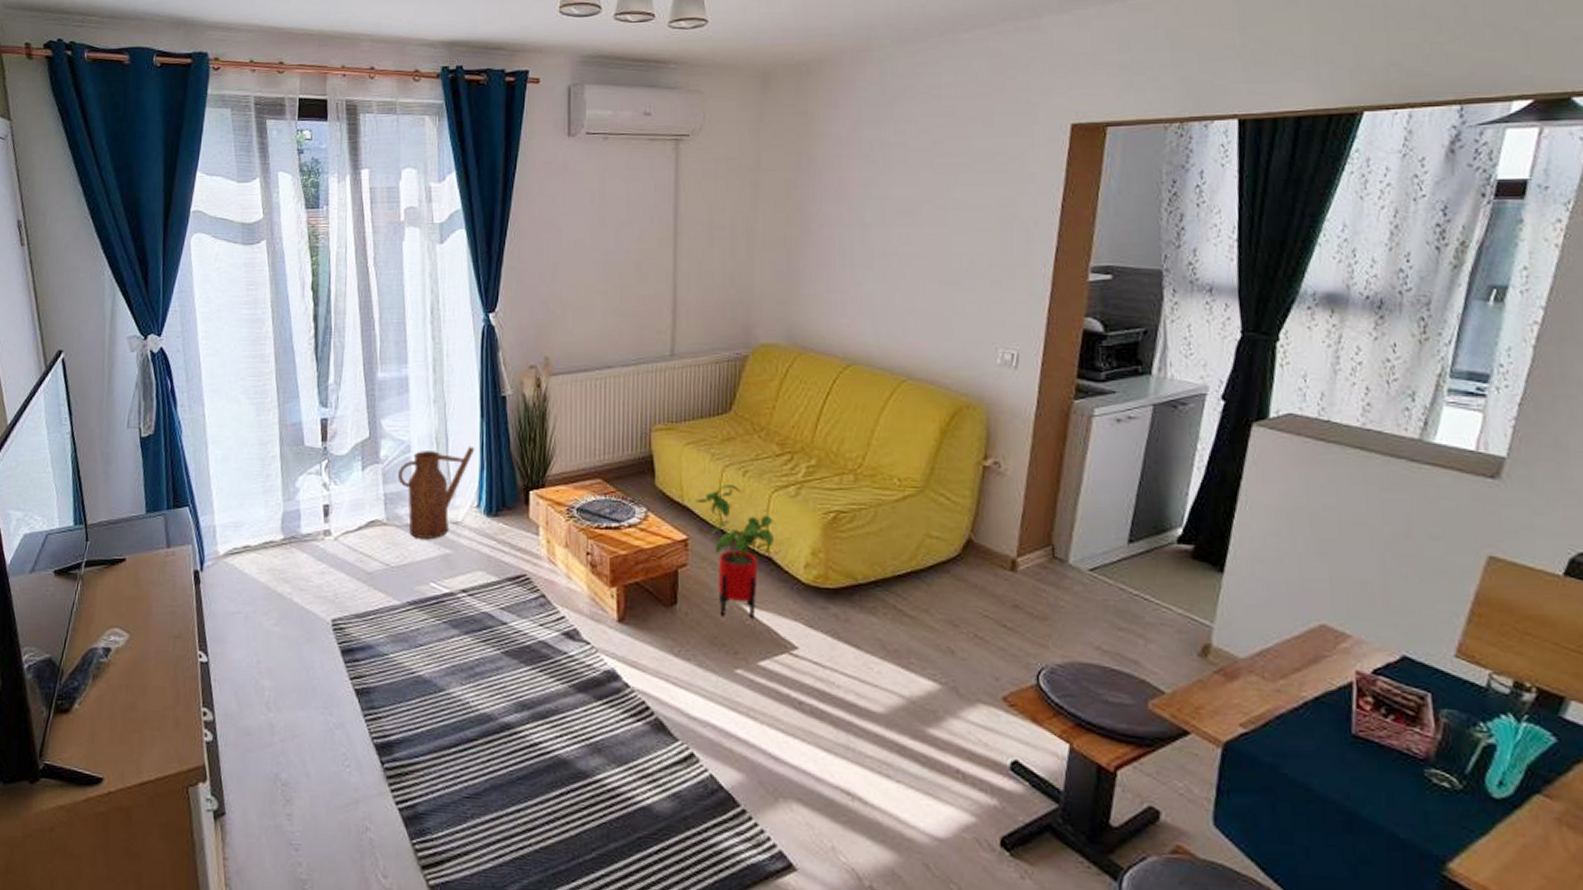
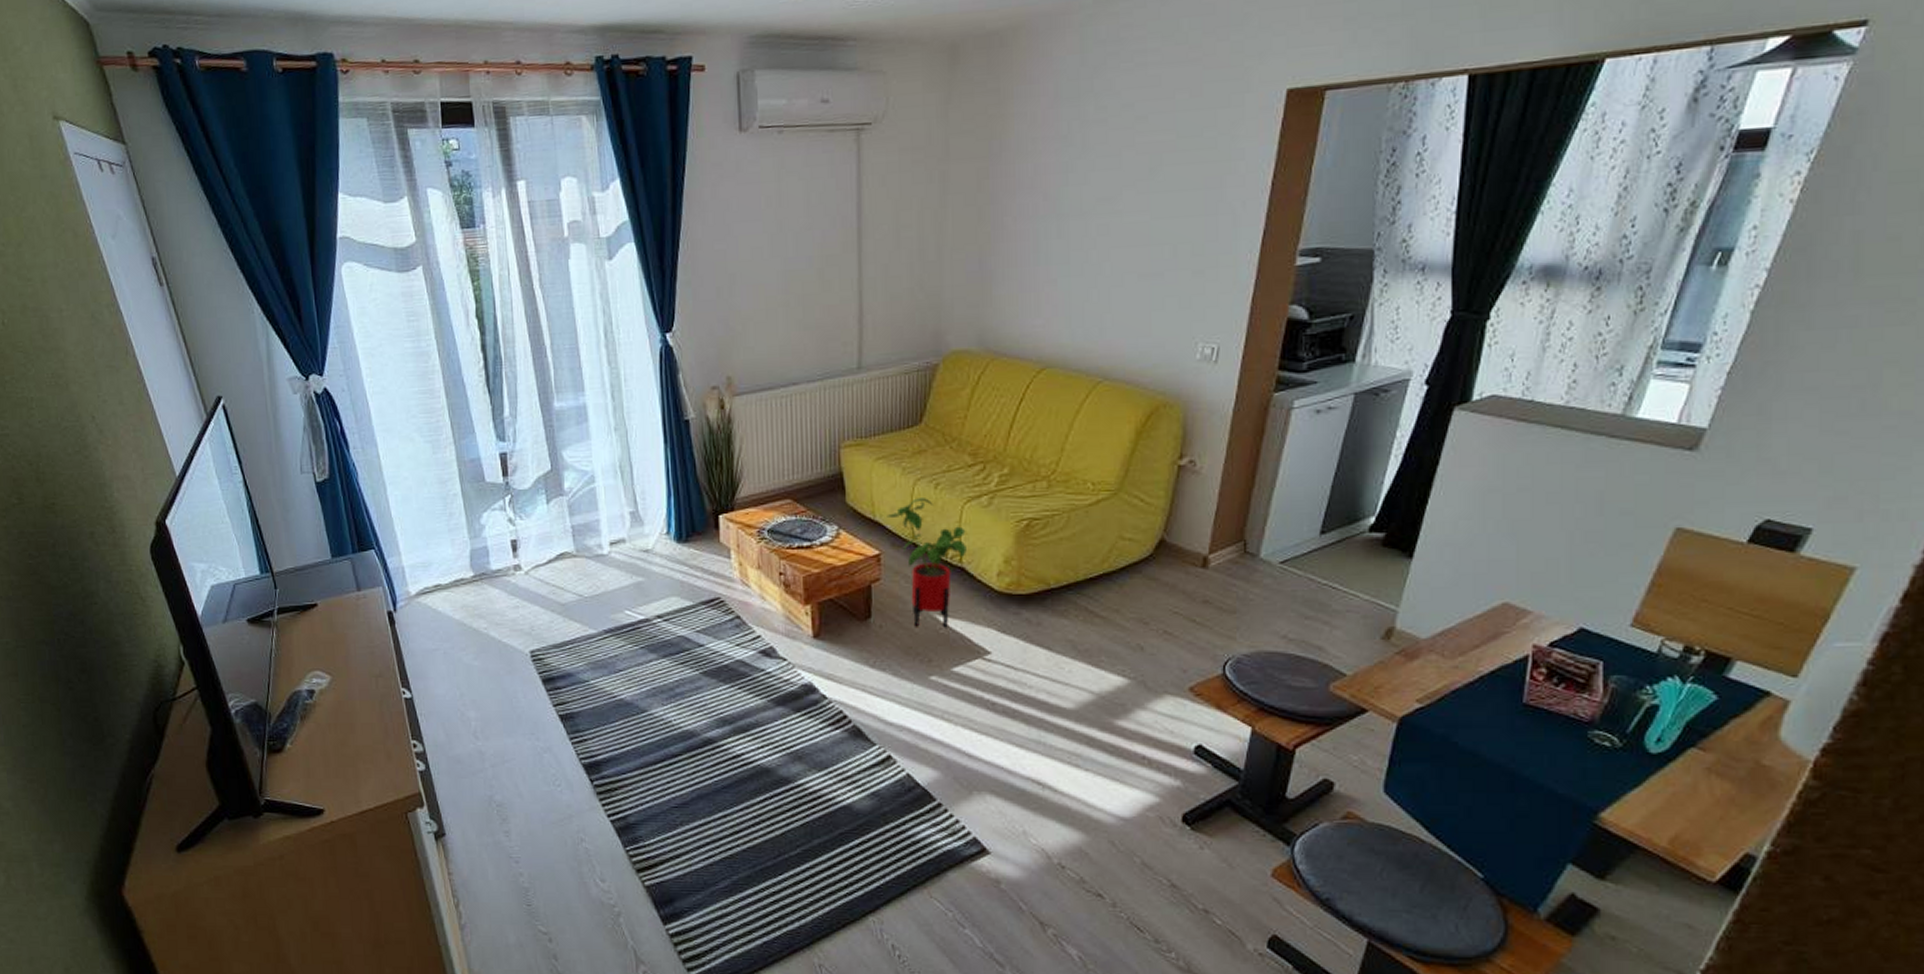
watering can: present [398,445,475,539] -> none [584,472,661,568]

